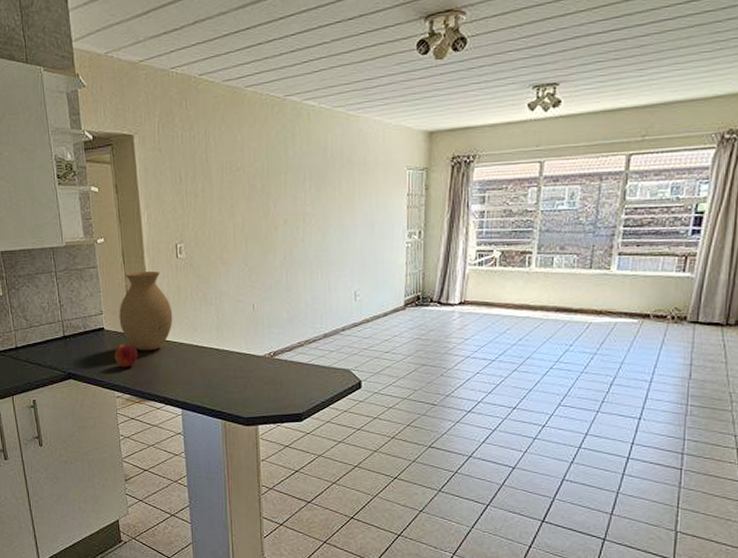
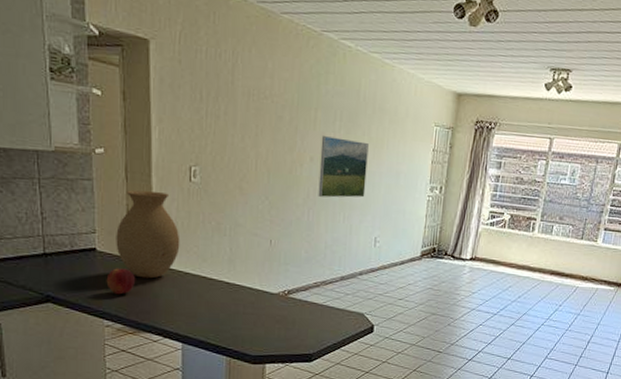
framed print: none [293,196,341,257] -> present [318,136,369,198]

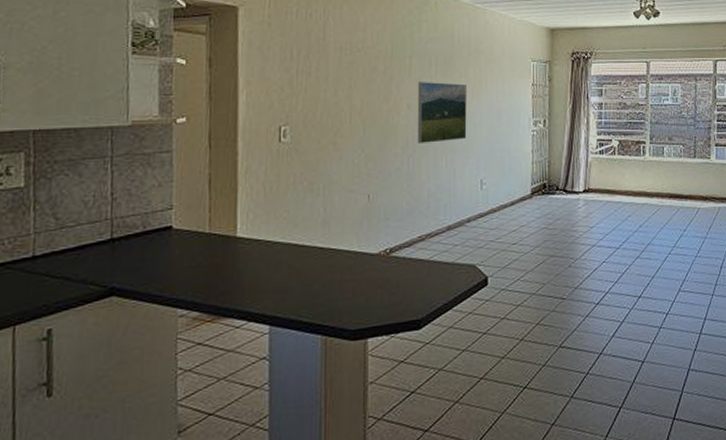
peach: present [106,268,136,295] -> none [182,245,217,277]
vase: present [116,190,180,279] -> none [195,156,269,254]

